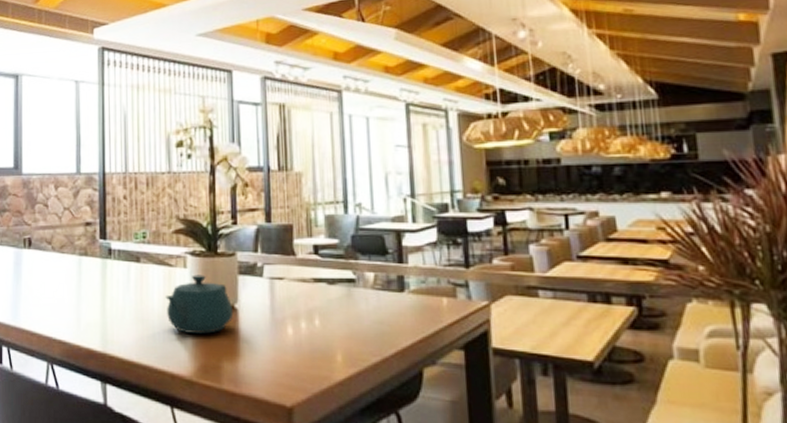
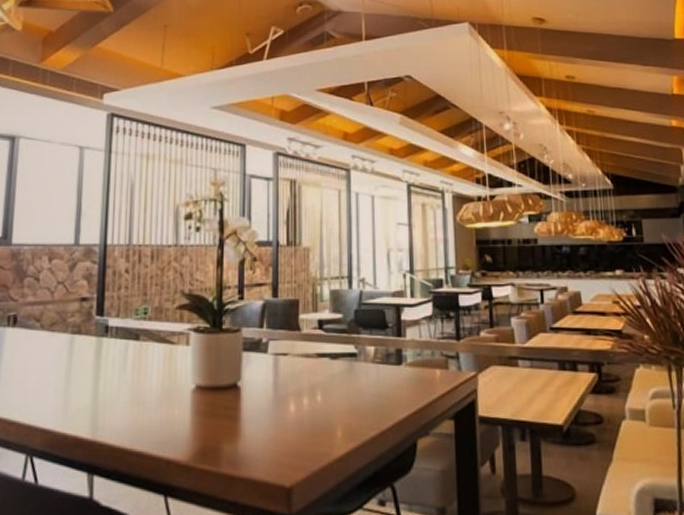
teapot: present [165,275,234,334] -> none [165,352,236,415]

